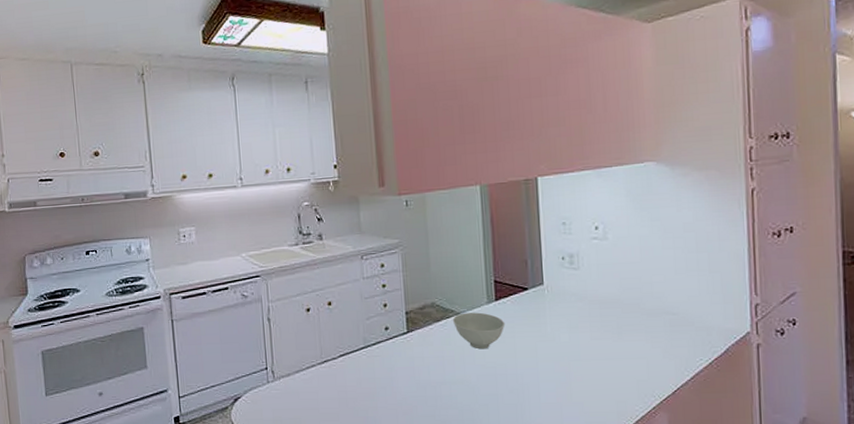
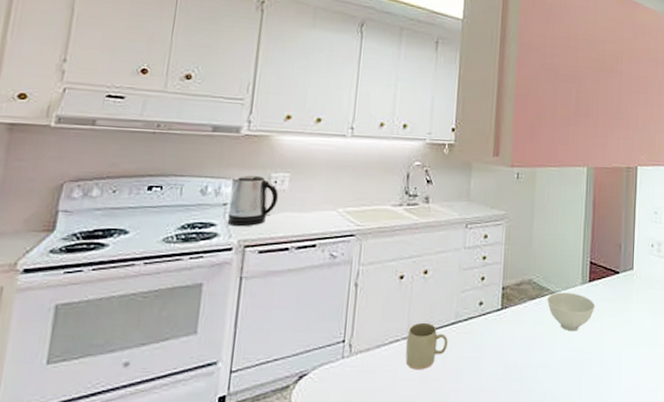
kettle: none [149,232,189,278] -> present [227,175,278,227]
mug: none [321,348,360,391] -> present [405,322,448,370]

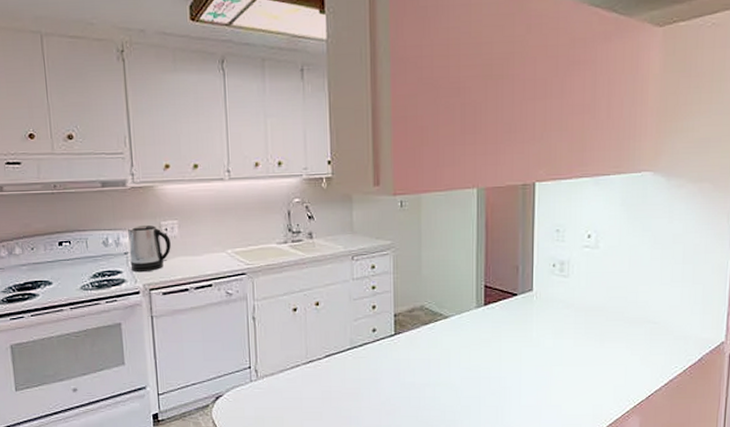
mug: present [405,322,448,370] -> none [306,349,346,390]
bowl: present [546,292,596,332] -> none [440,316,492,353]

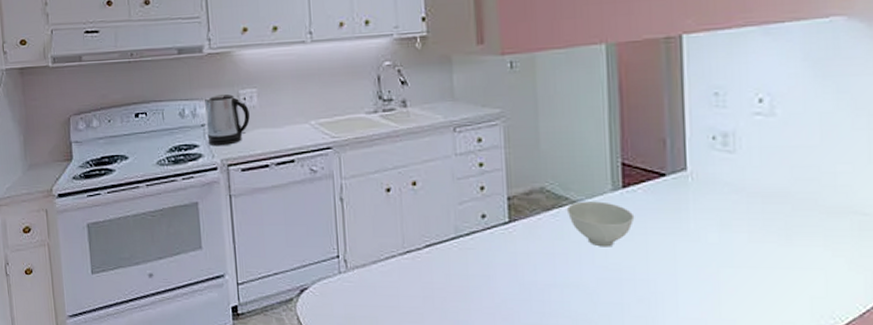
bowl: none [440,316,492,353] -> present [566,201,635,247]

